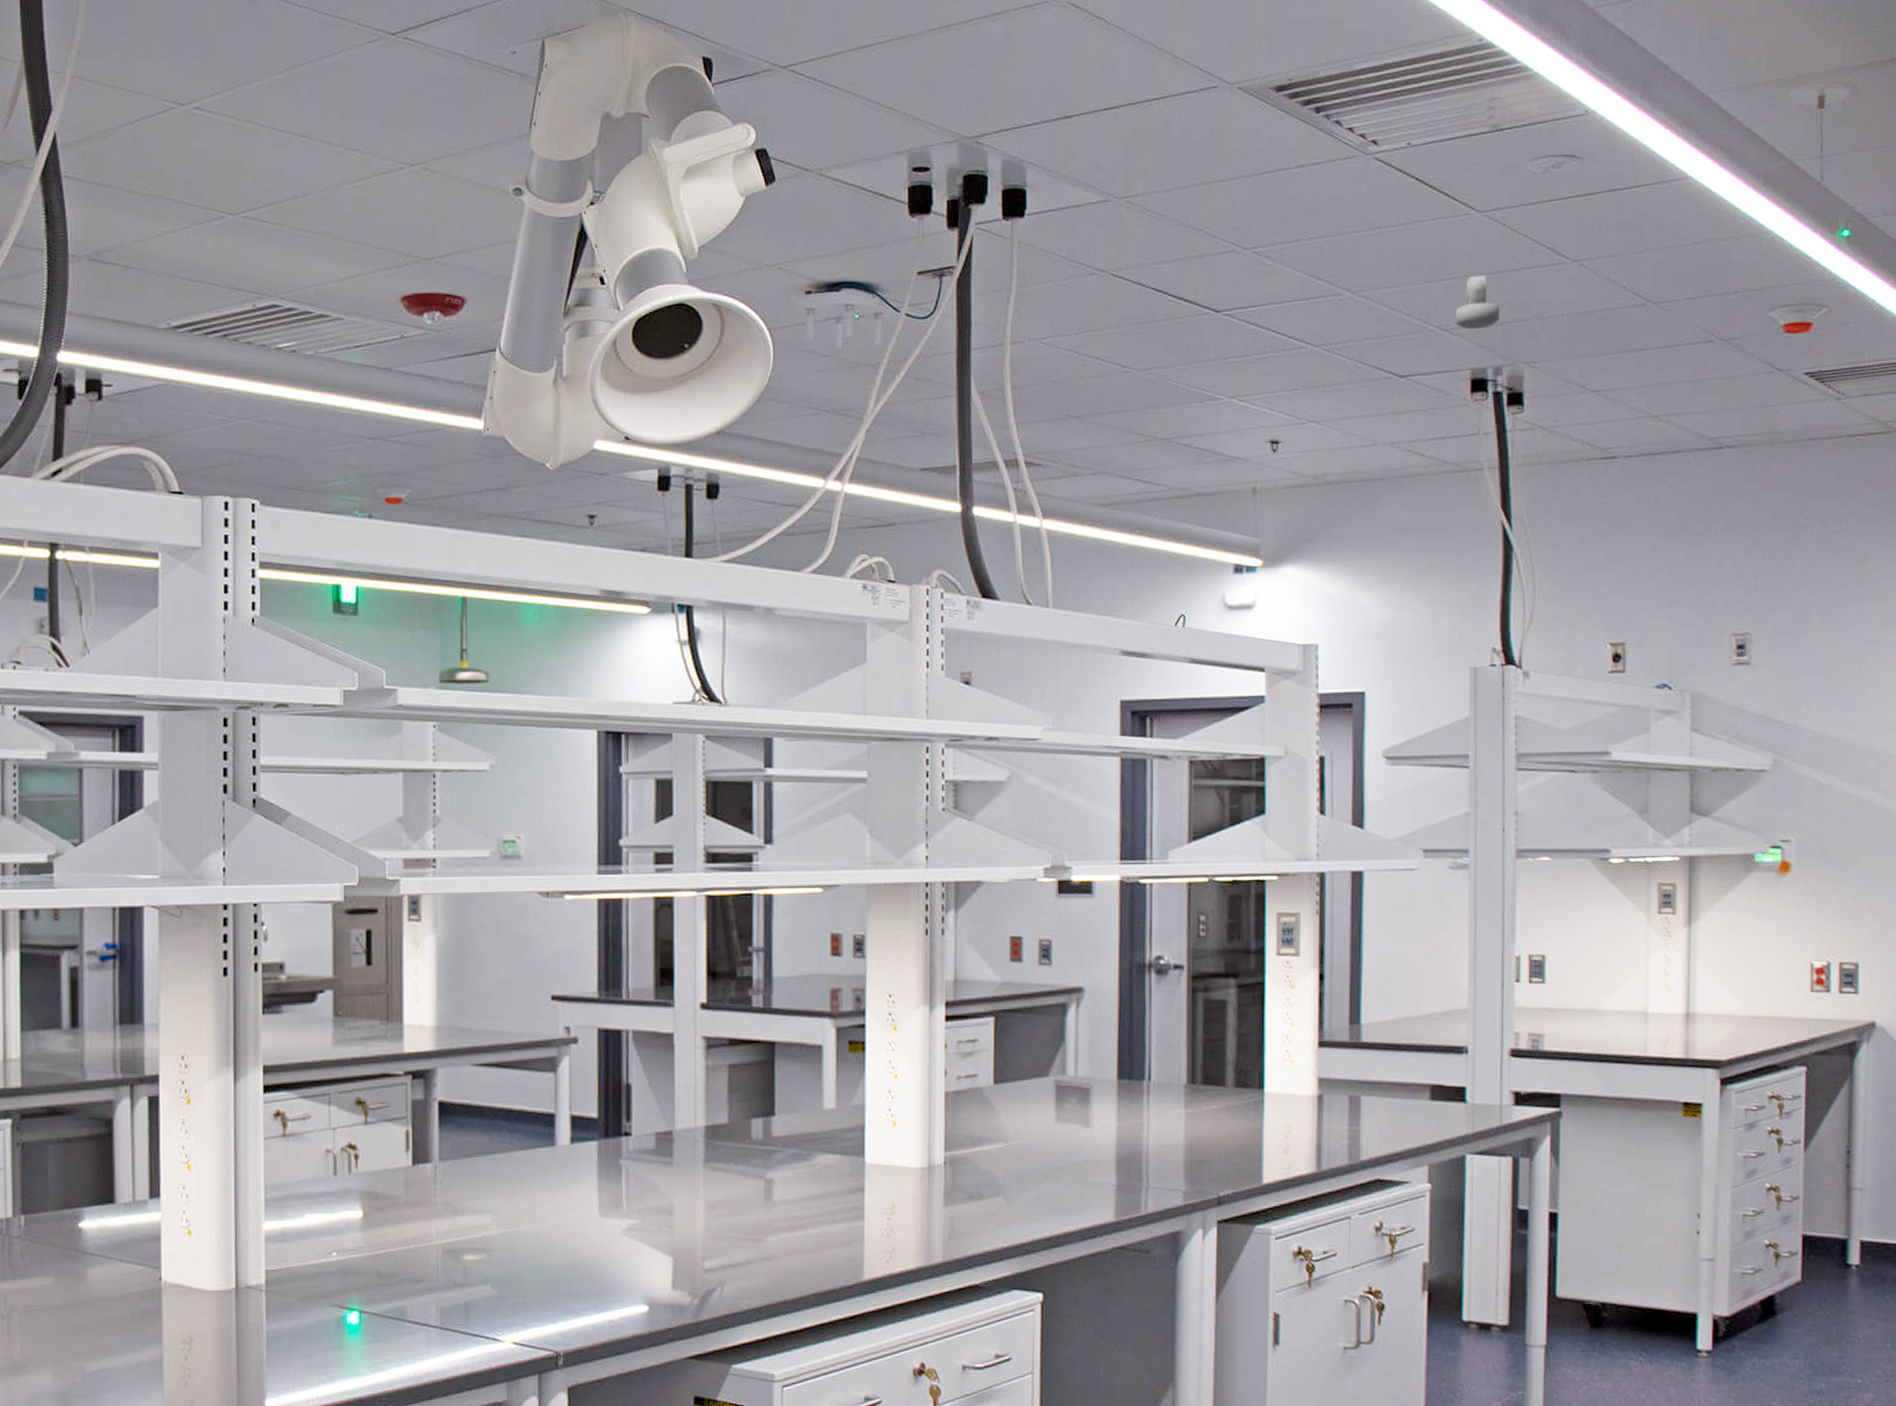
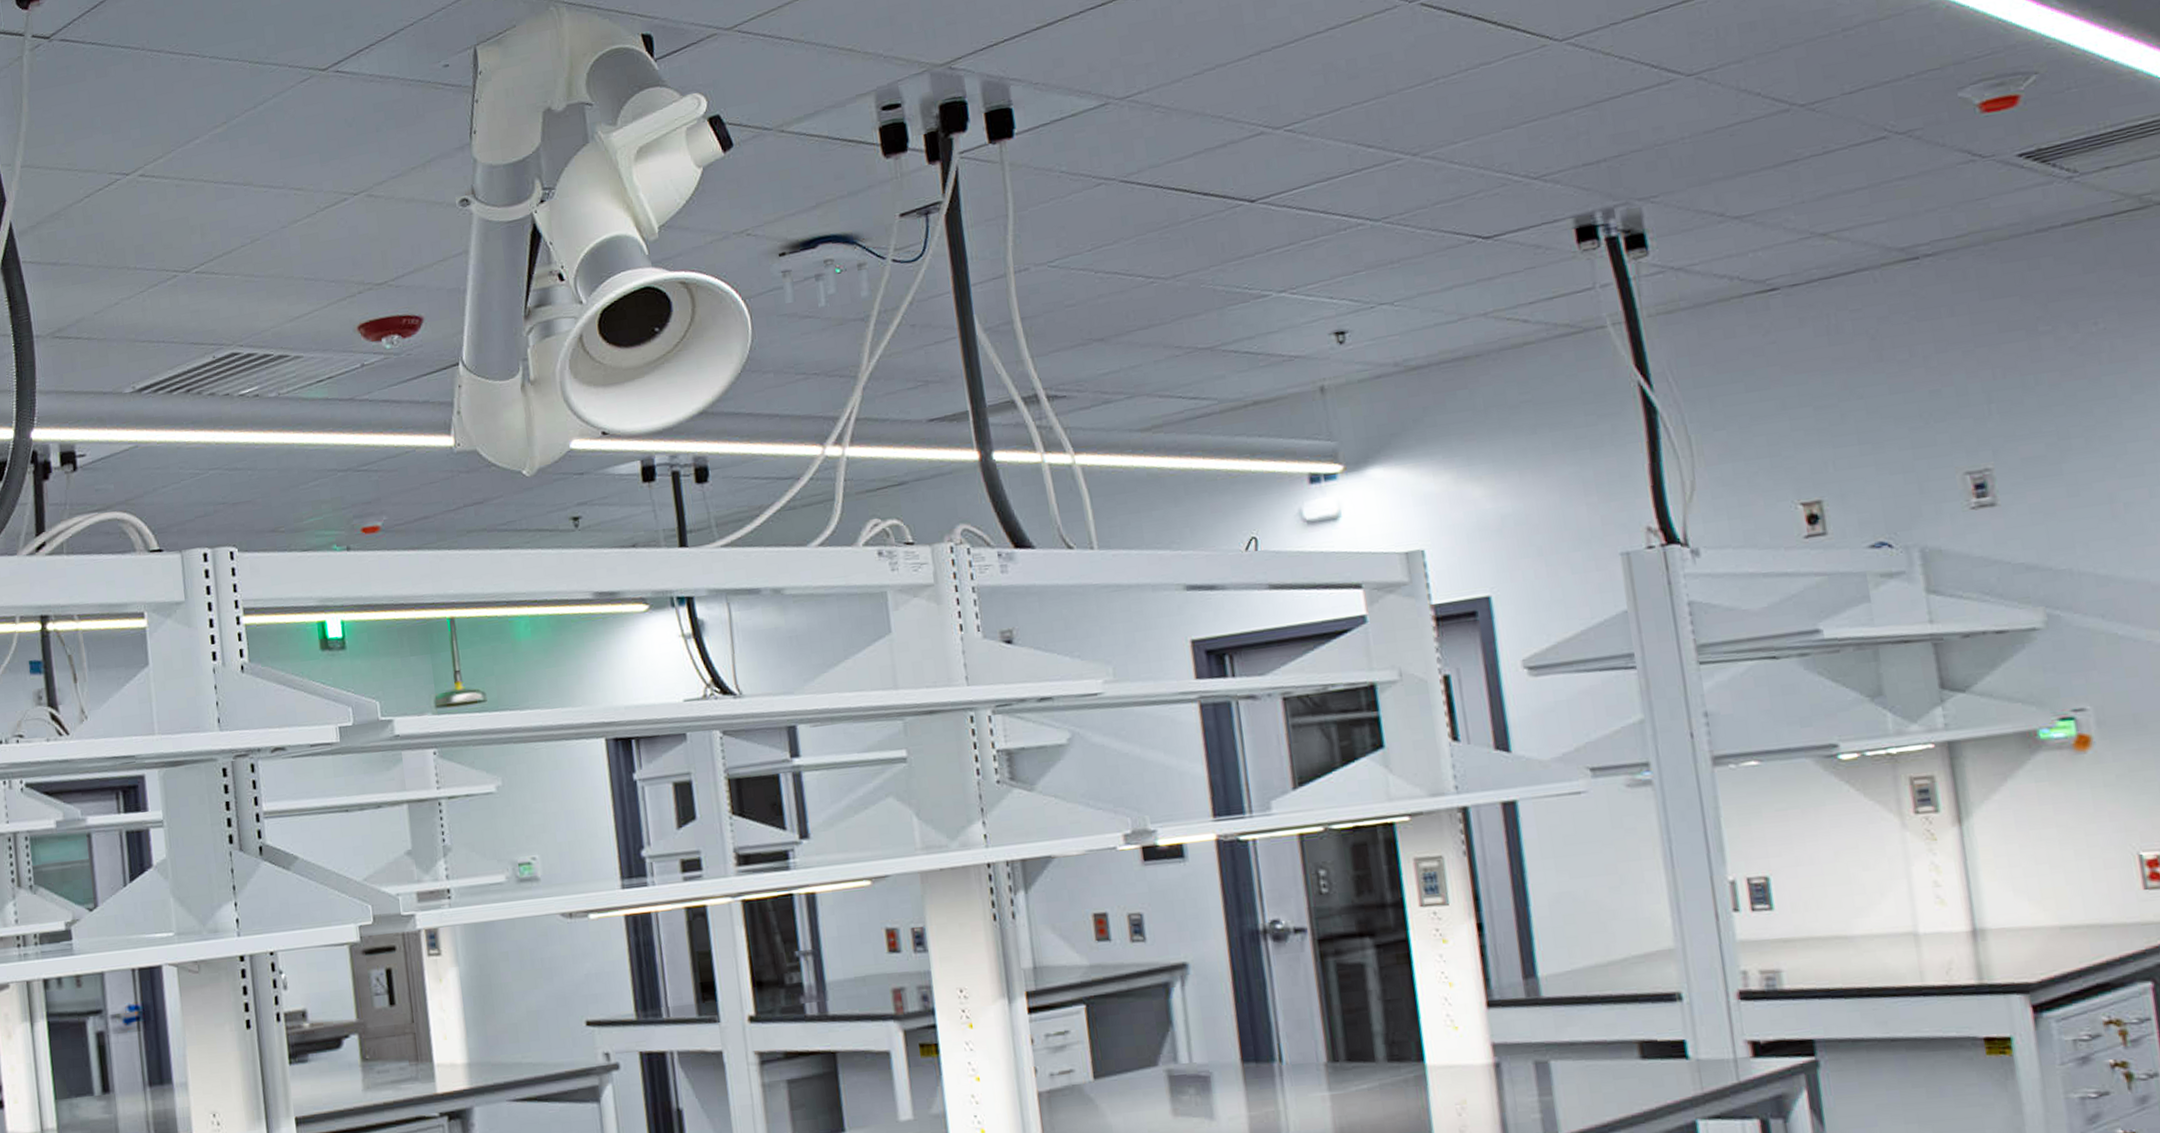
security camera: present [1455,275,1500,330] -> none [1544,109,1603,173]

